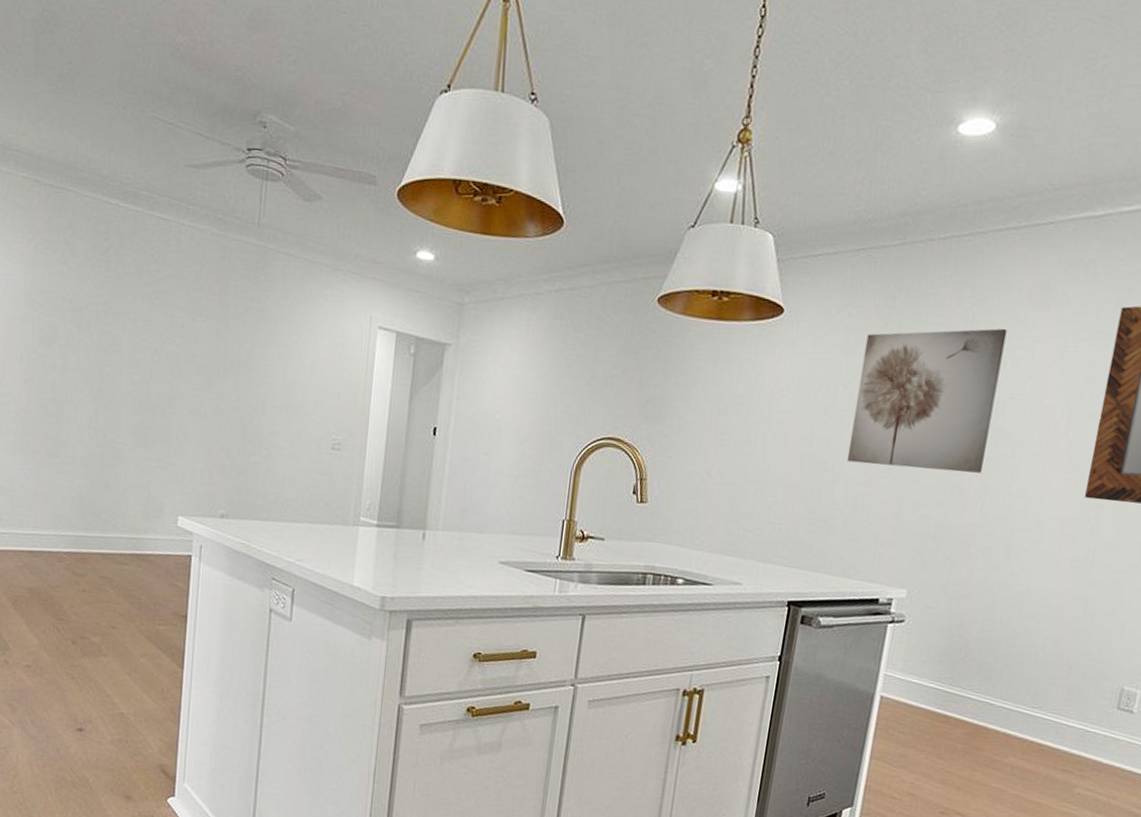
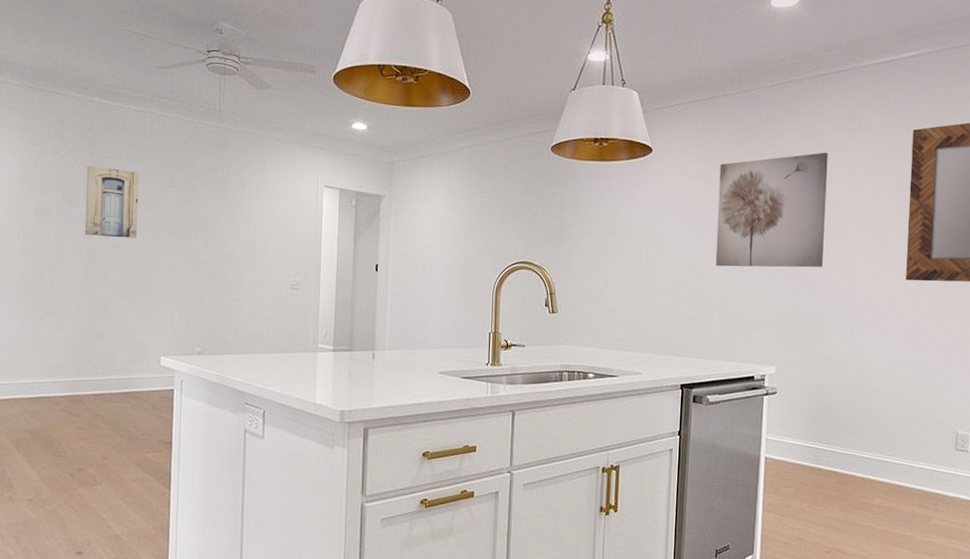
wall art: none [96,282,161,374] -> present [85,165,139,238]

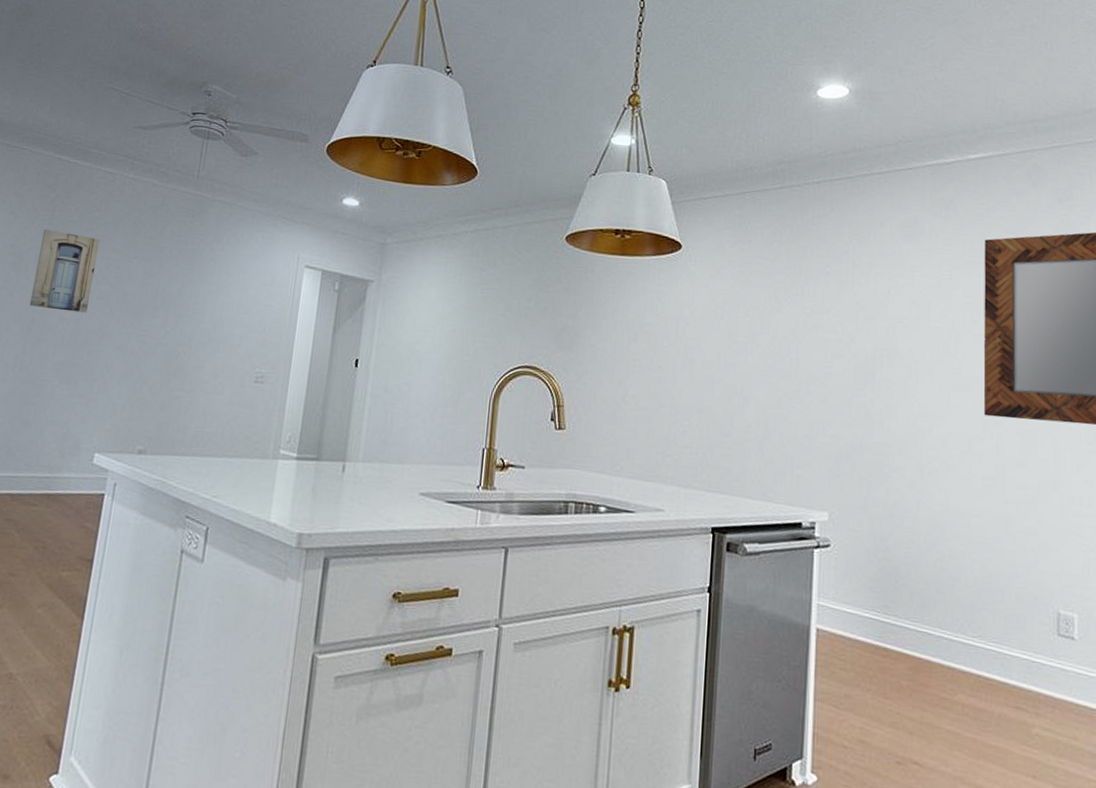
wall art: present [715,152,828,268] -> none [754,259,886,394]

